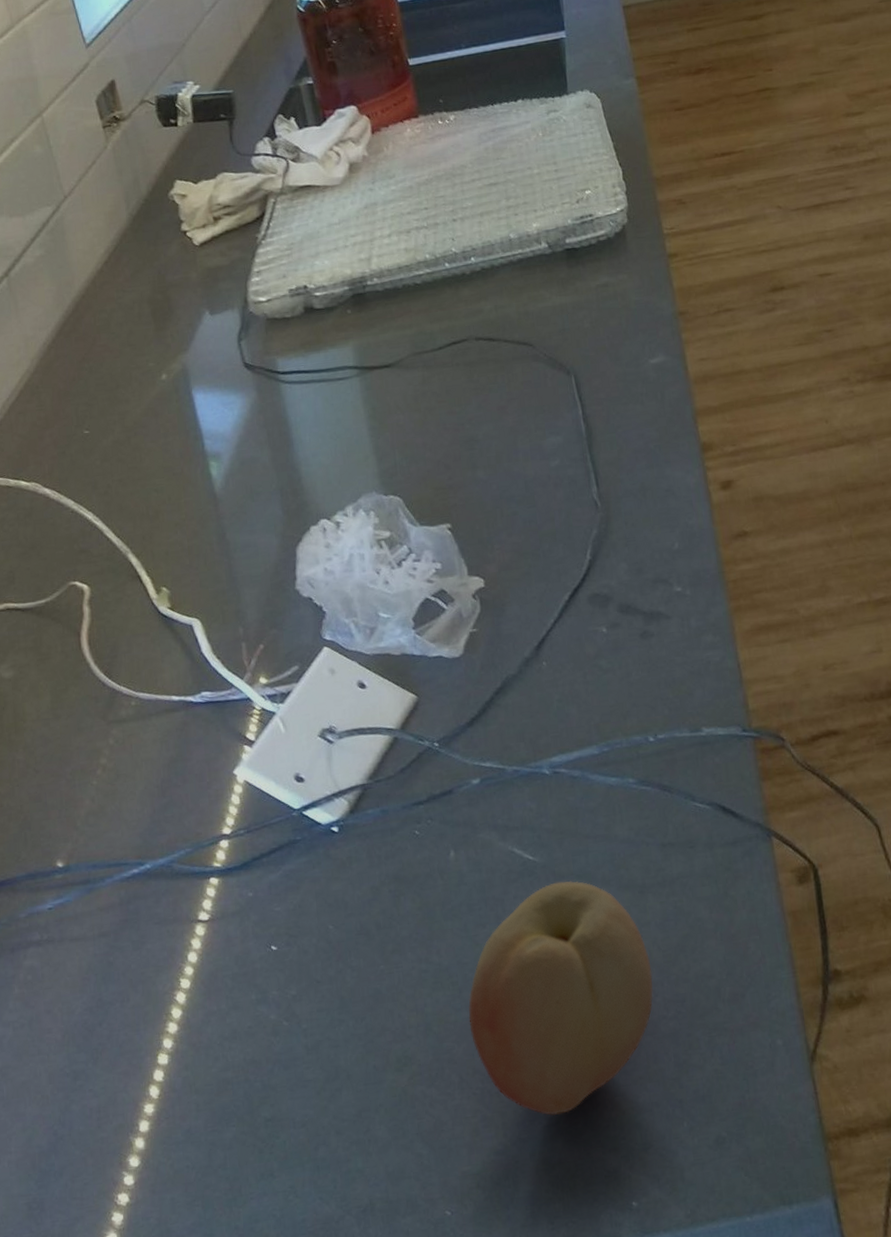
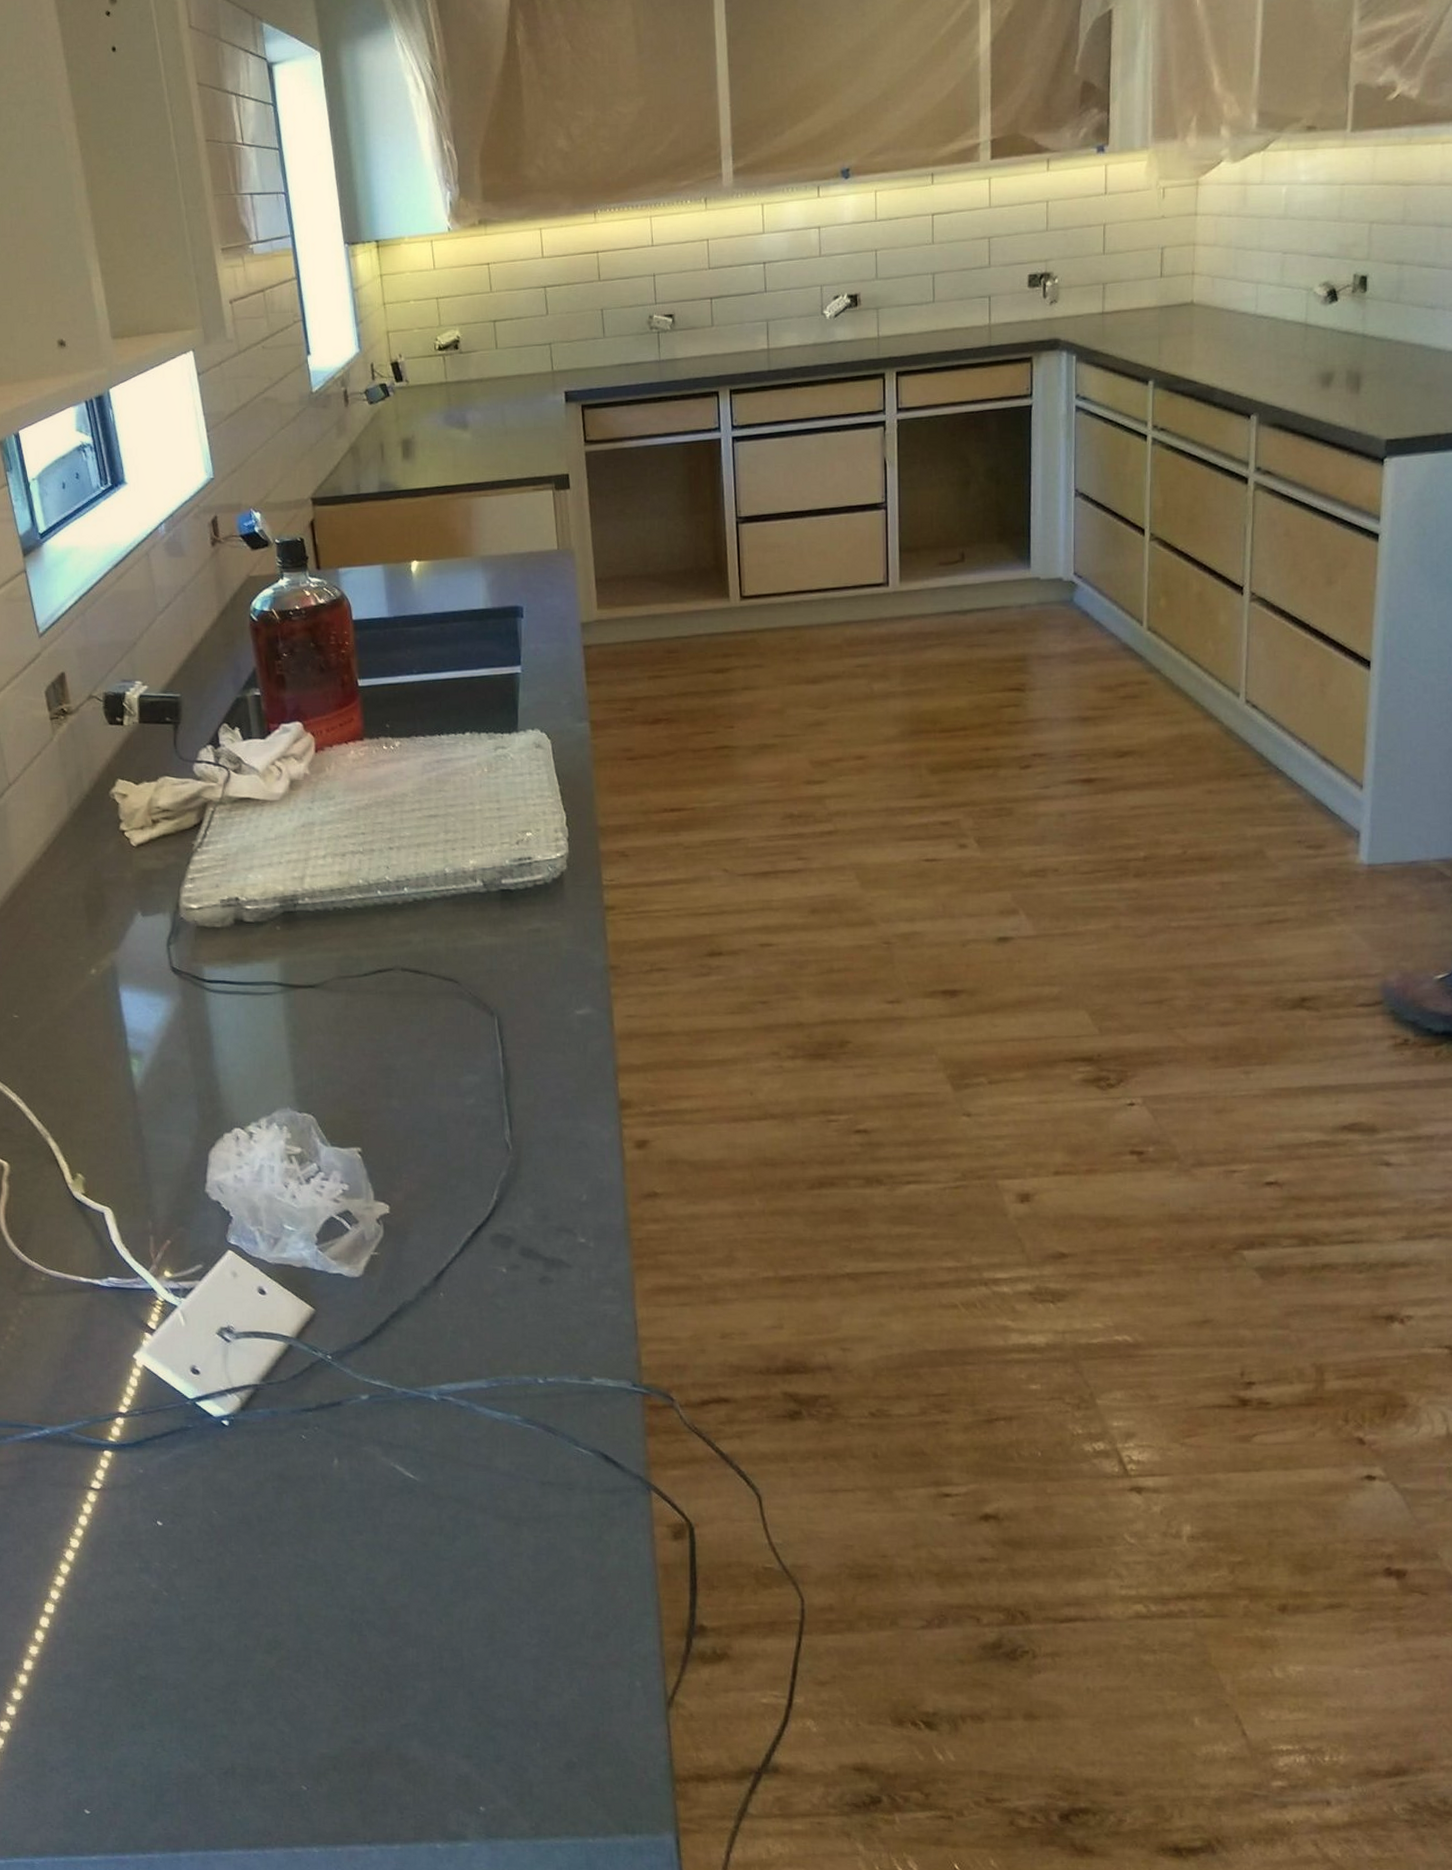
fruit: present [468,880,654,1116] -> none [338,1502,520,1716]

